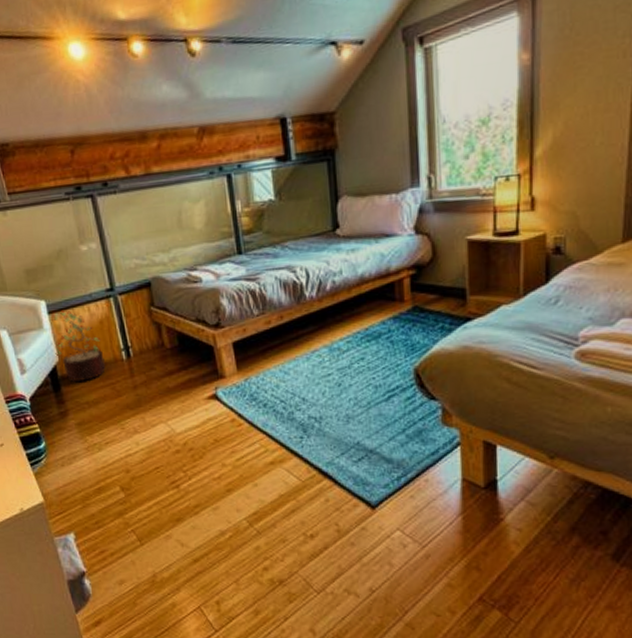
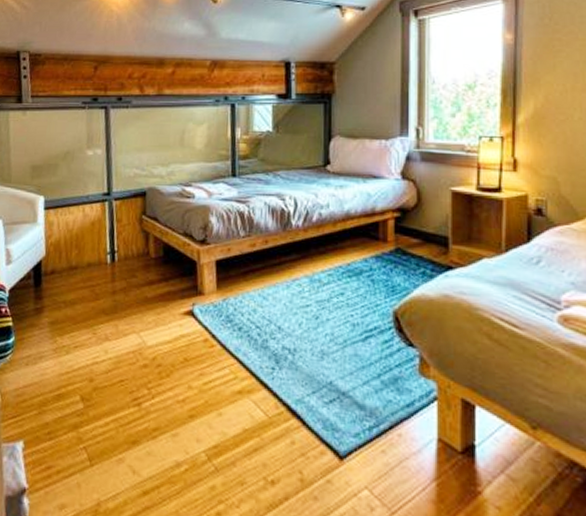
decorative plant: present [51,310,106,382] -> none [43,207,90,280]

